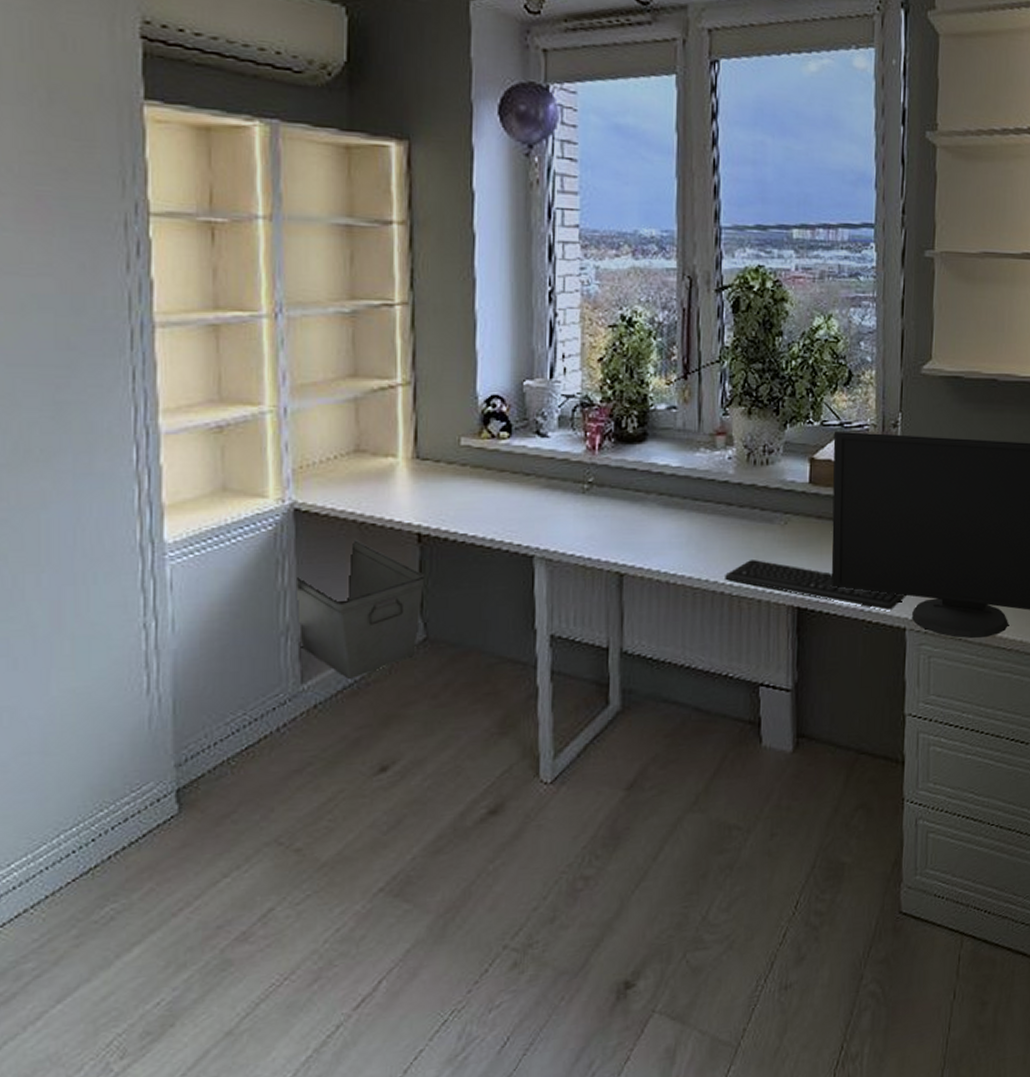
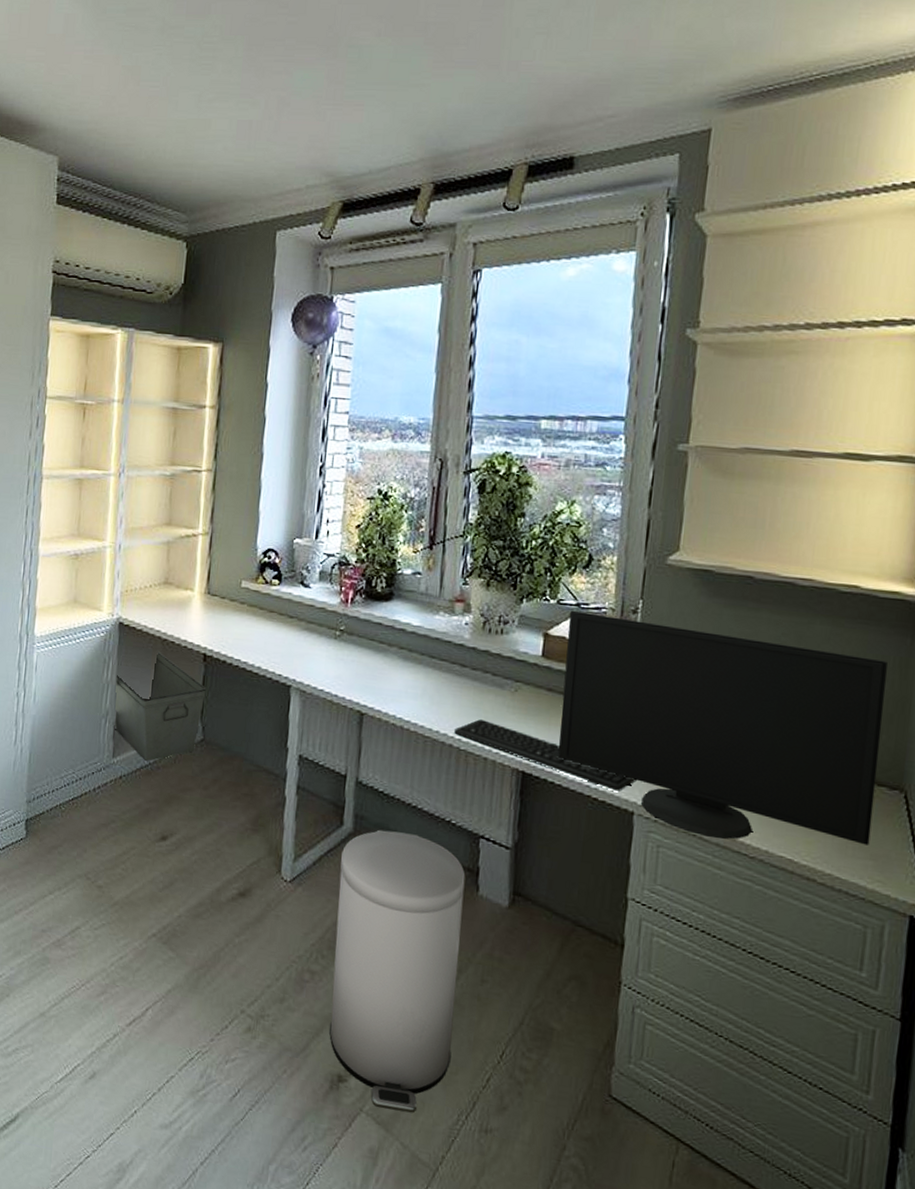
pedal bin: none [609,697,747,1002] -> present [329,829,466,1113]

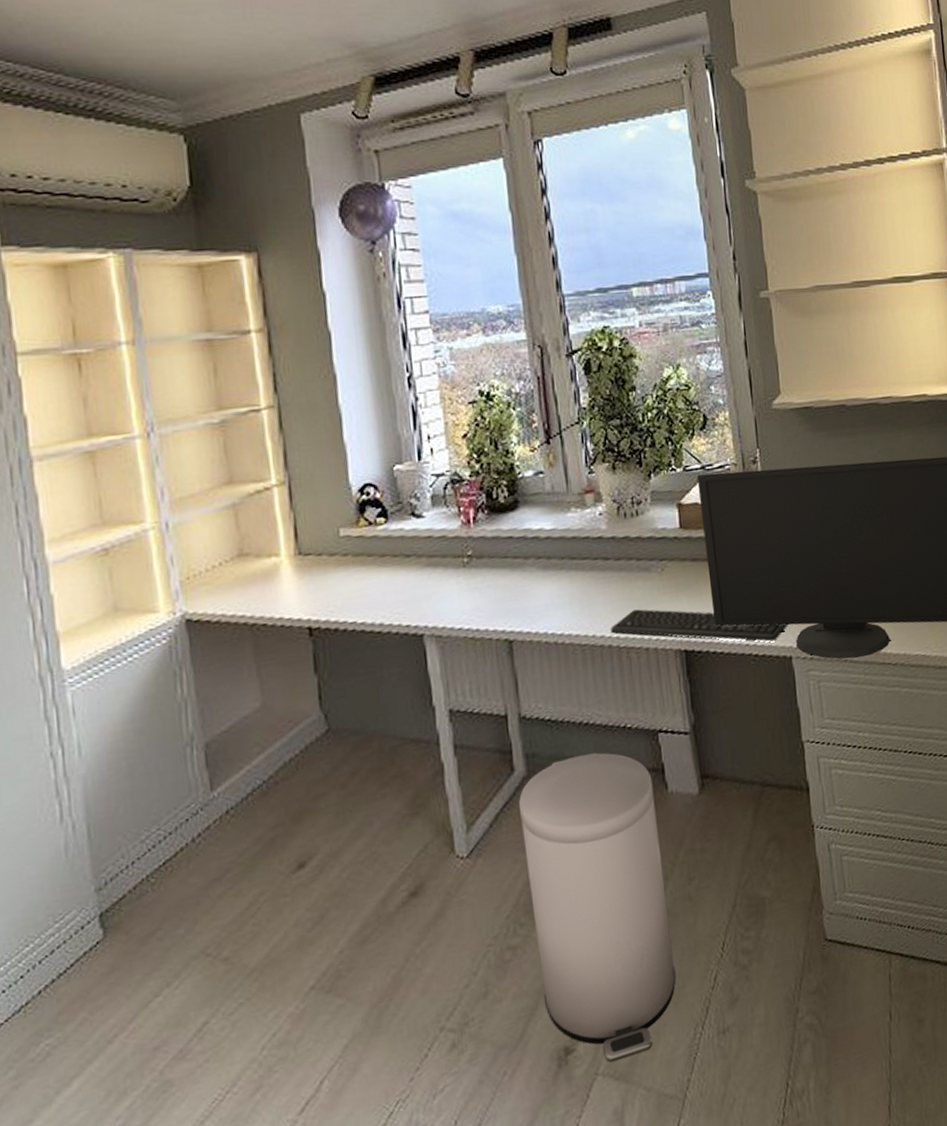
storage bin: present [113,651,207,762] -> none [196,641,321,782]

